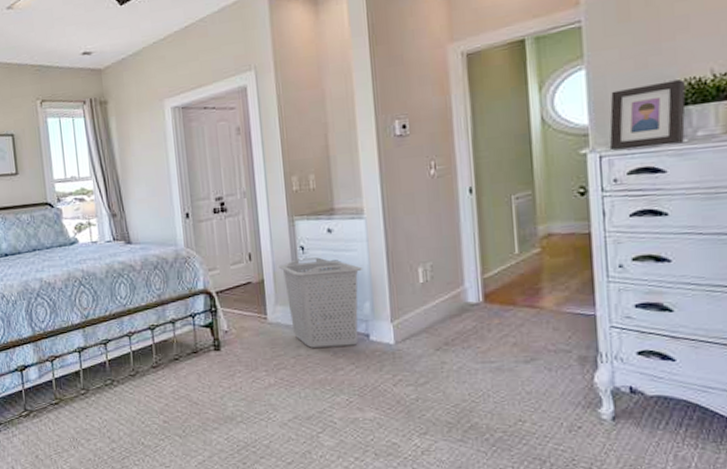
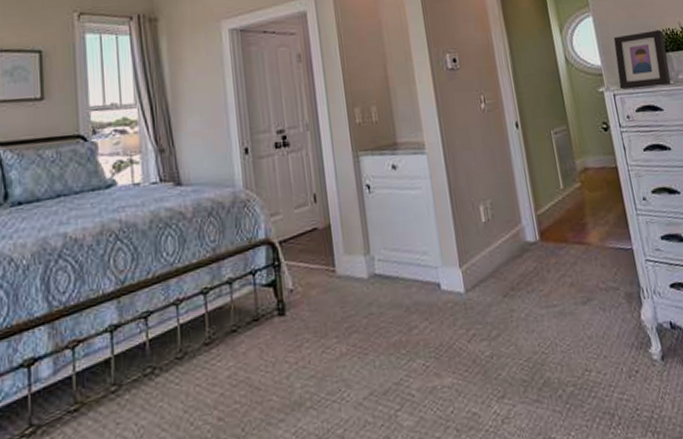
laundry basket: present [279,257,363,348] -> none [345,197,430,304]

